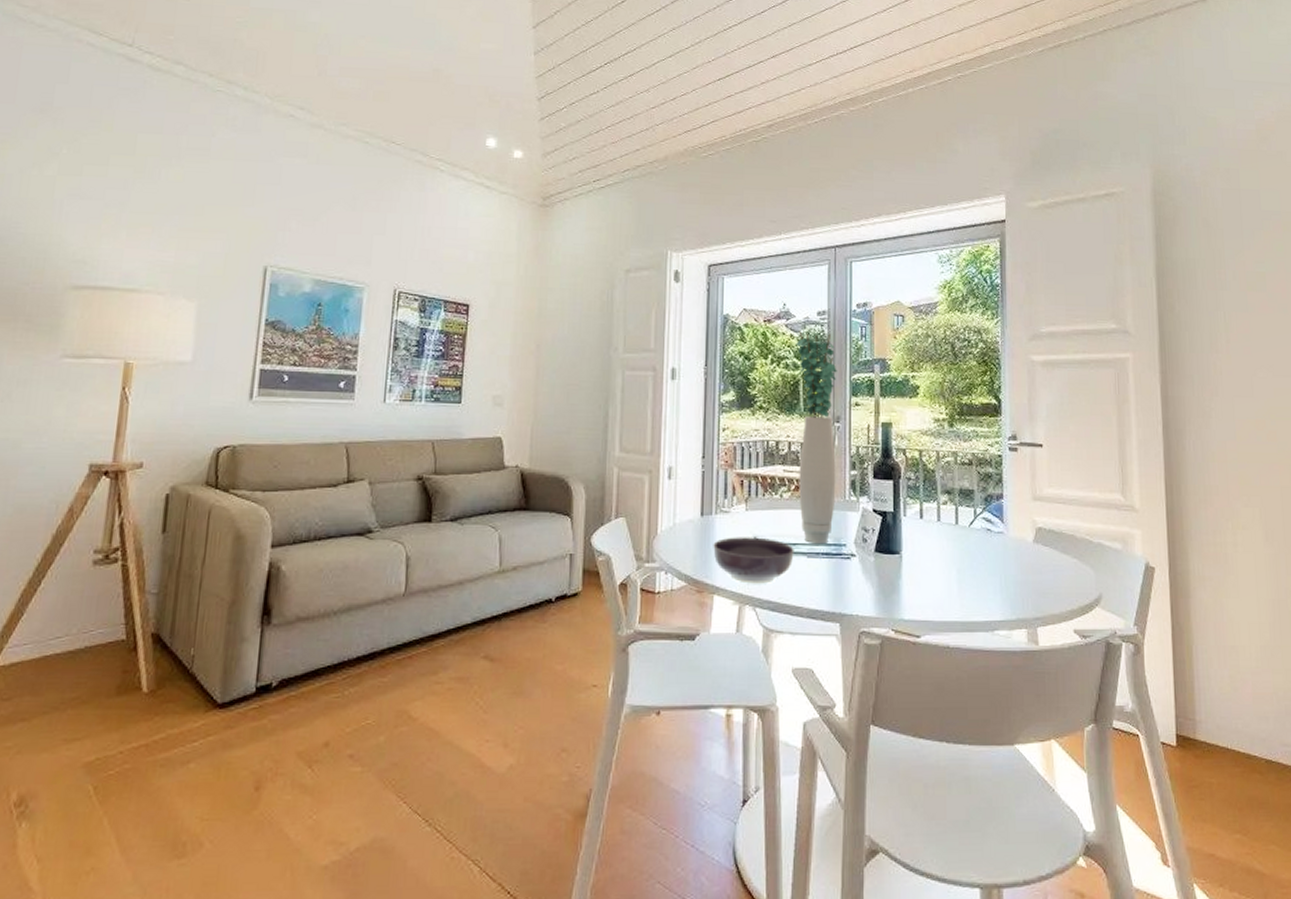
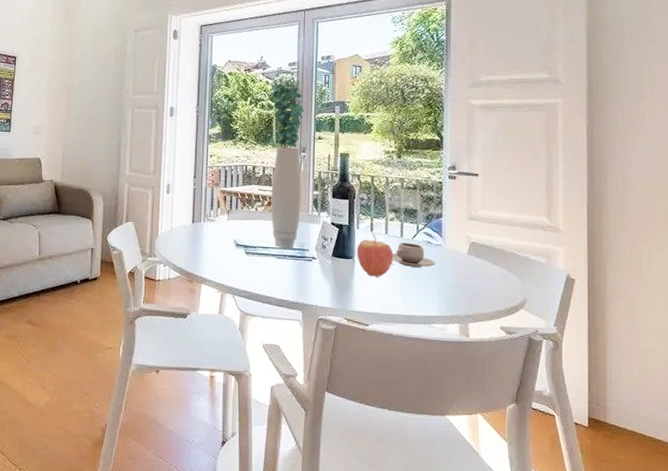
bowl: present [713,537,794,584] -> none [201,240,266,278]
fruit: none [903,519,948,576] -> present [356,232,394,277]
teacup: none [947,530,998,561] -> present [392,242,436,267]

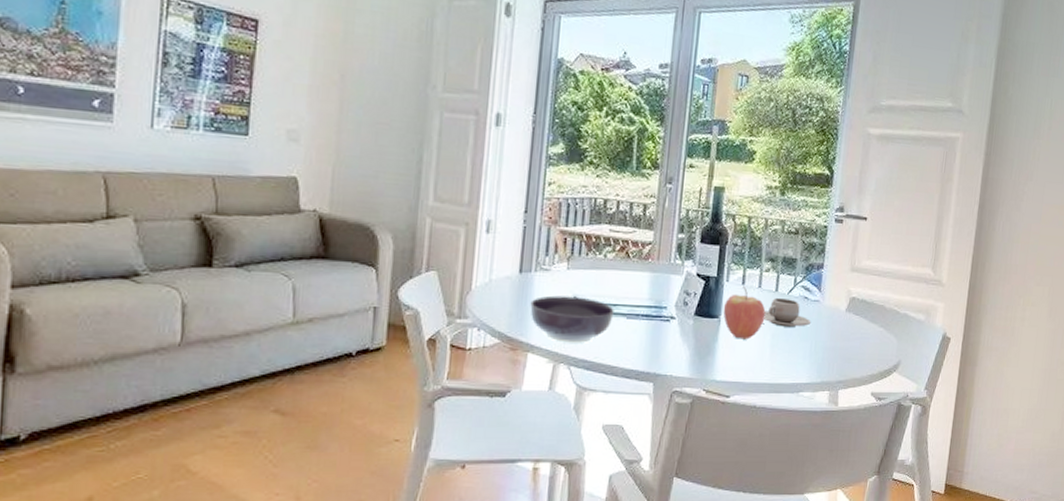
bowl: none [201,240,266,278] -> present [530,295,614,343]
vase: present [270,77,304,249] -> none [623,82,675,307]

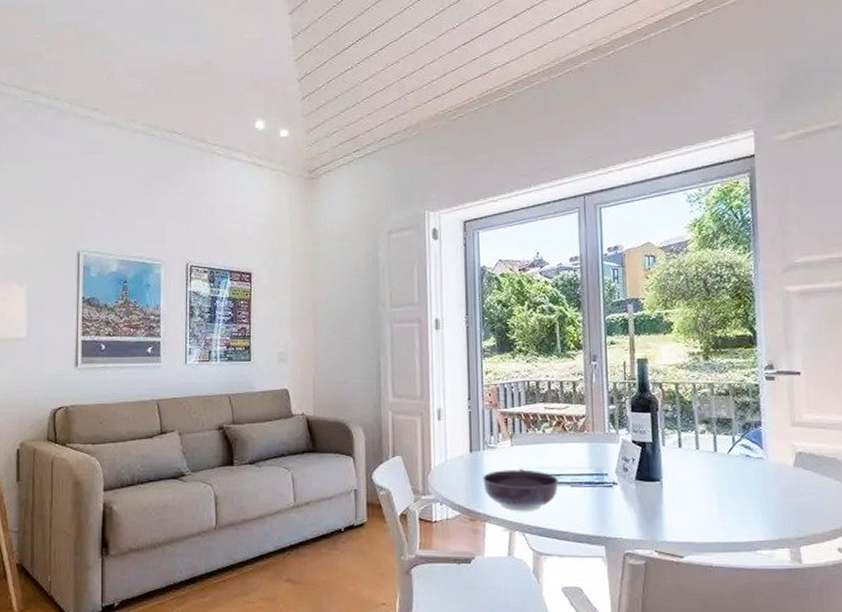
fruit: present [723,285,766,340] -> none [663,448,708,500]
teacup: present [764,297,812,327] -> none [706,457,758,486]

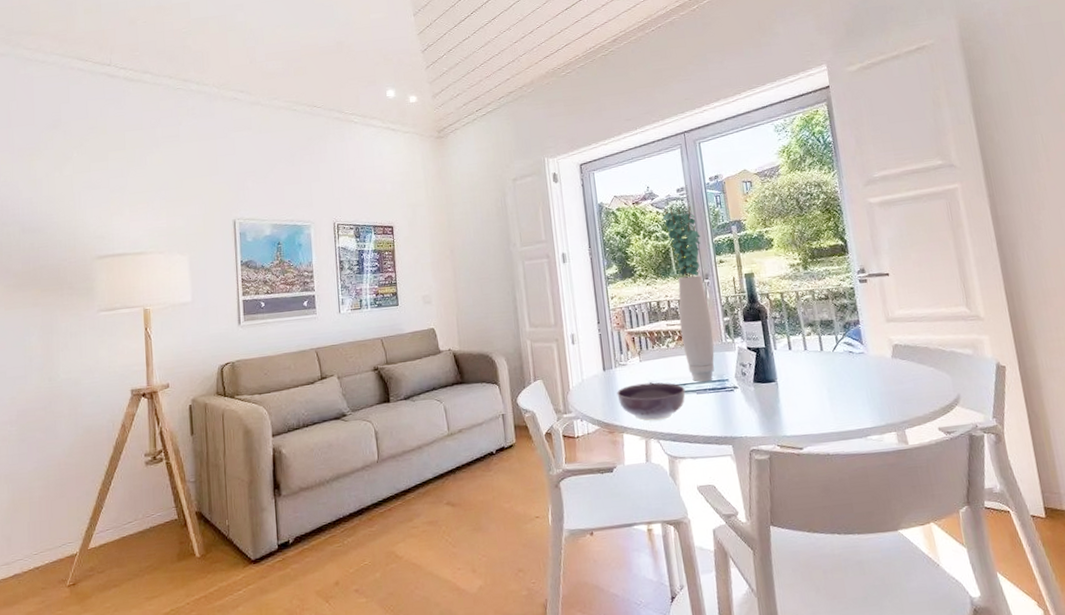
vase: none [550,276,596,475] -> present [662,206,715,383]

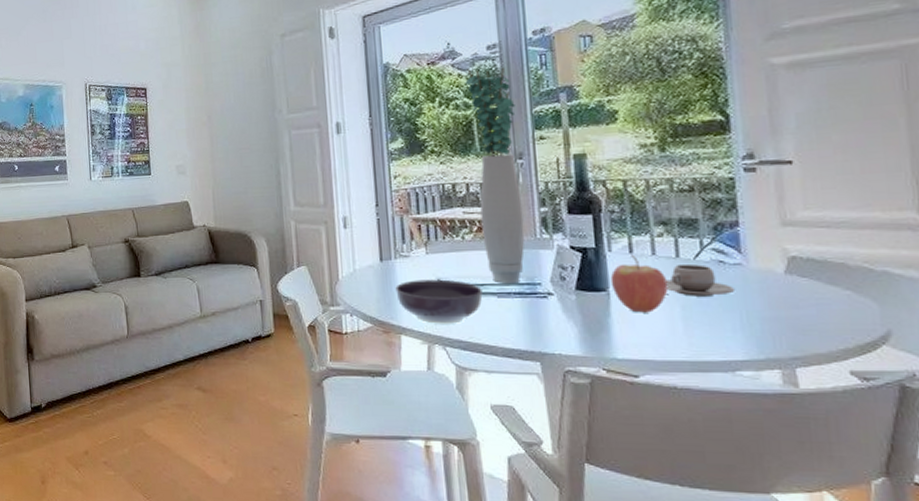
fruit: none [777,350,818,397] -> present [610,254,669,313]
teacup: none [815,355,862,381] -> present [666,263,736,297]

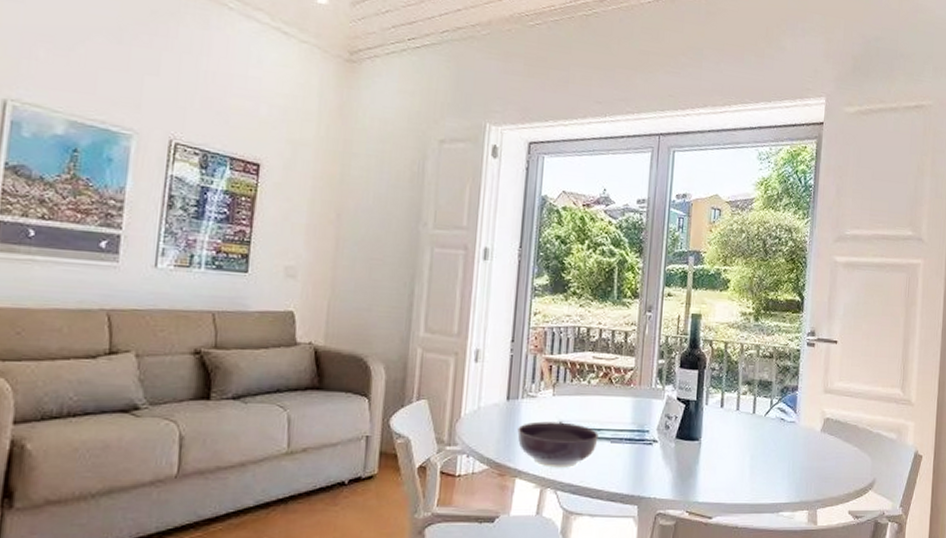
vase: present [465,67,525,285] -> none [606,217,653,431]
fruit: present [610,254,669,313] -> none [703,408,744,461]
teacup: present [666,263,736,297] -> none [742,419,788,448]

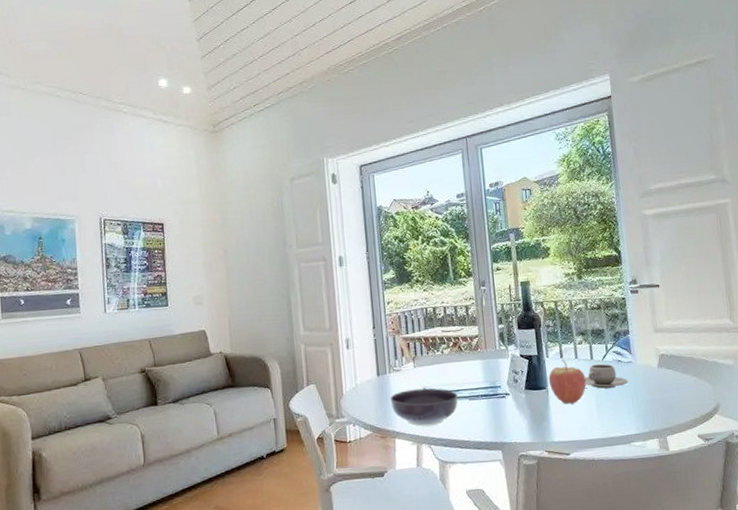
fruit: none [703,408,744,461] -> present [548,359,587,404]
teacup: none [742,419,788,448] -> present [585,364,629,389]

